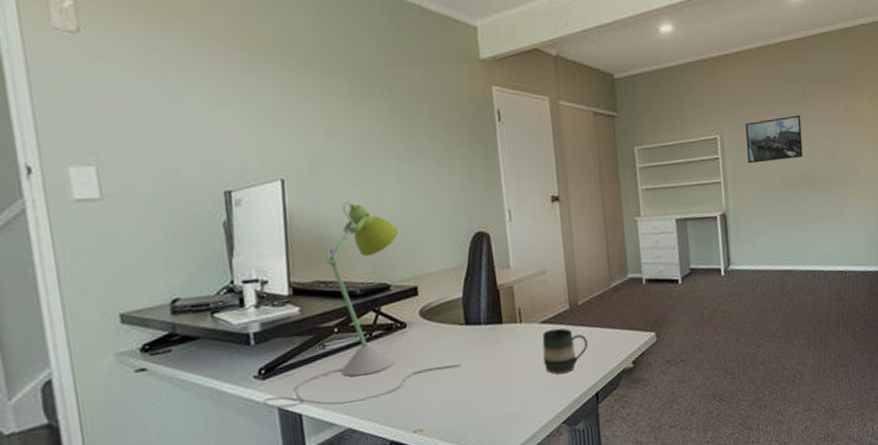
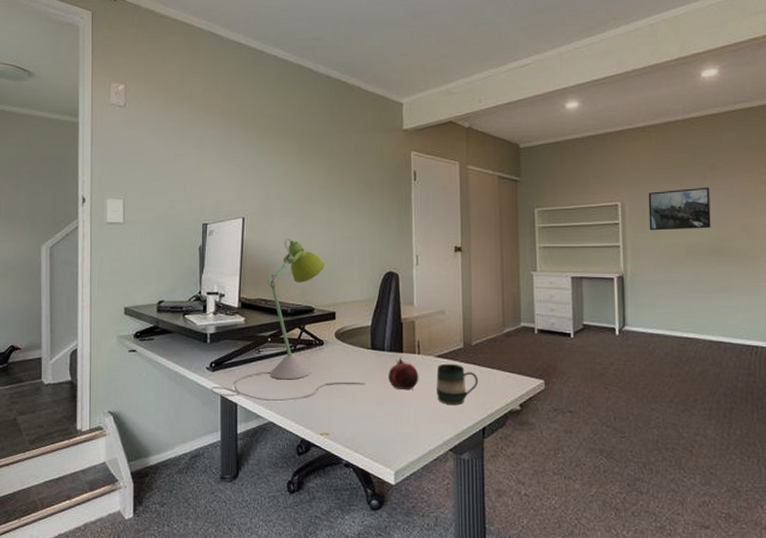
fruit: none [487,329,524,366] -> present [388,357,419,391]

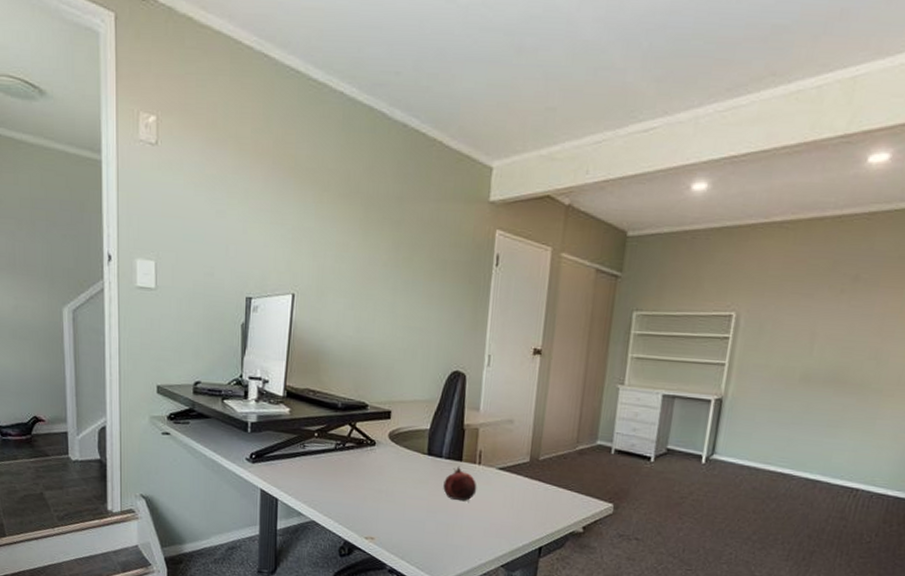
desk lamp: present [210,238,365,402] -> none [249,322,418,501]
mug: present [436,363,479,405] -> none [494,477,542,521]
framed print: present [648,187,711,231] -> none [763,302,846,353]

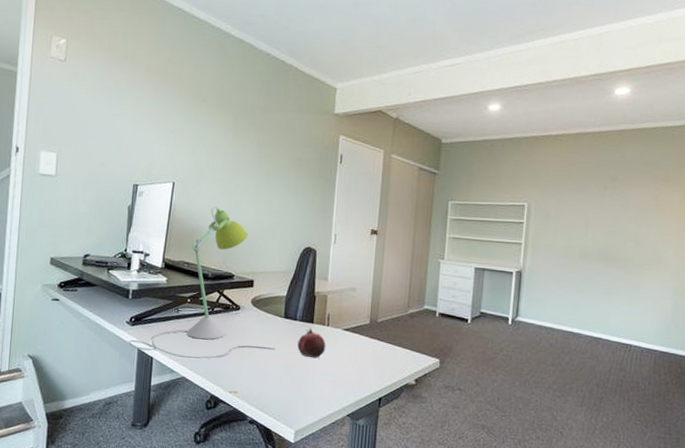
desk lamp: none [249,322,418,501] -> present [128,206,275,359]

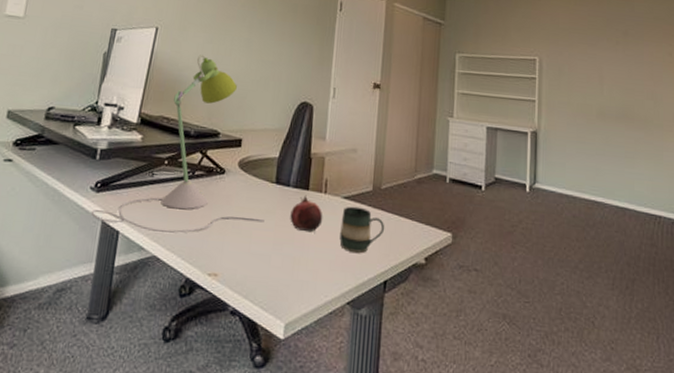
mug: none [340,336,381,375] -> present [339,206,385,253]

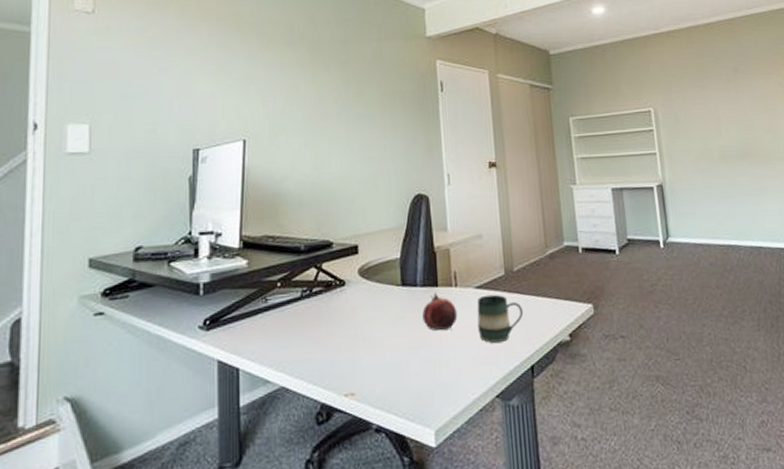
desk lamp: present [91,54,265,233] -> none [204,162,396,362]

